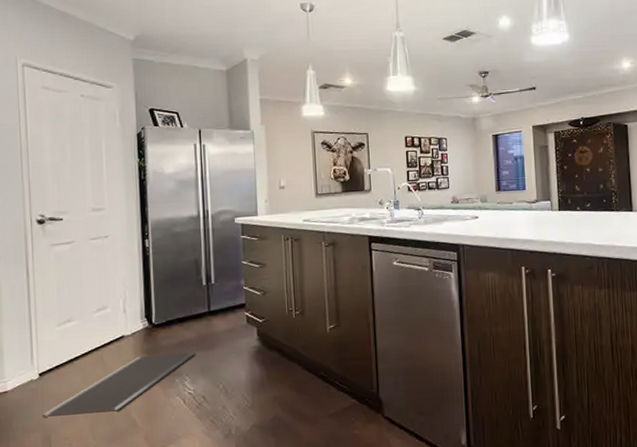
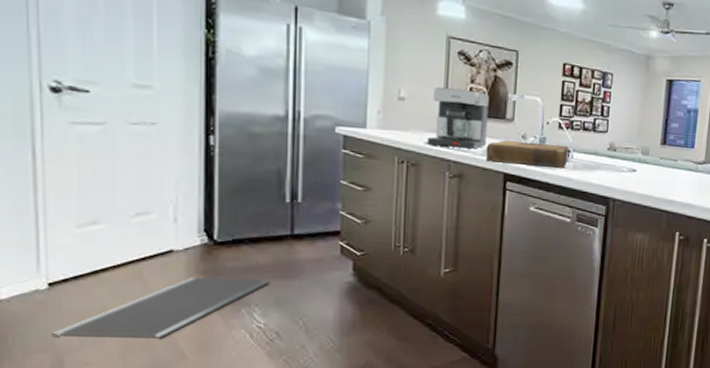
coffee maker: none [304,171,351,222] -> present [426,86,489,149]
cutting board: none [351,205,419,228] -> present [485,140,569,168]

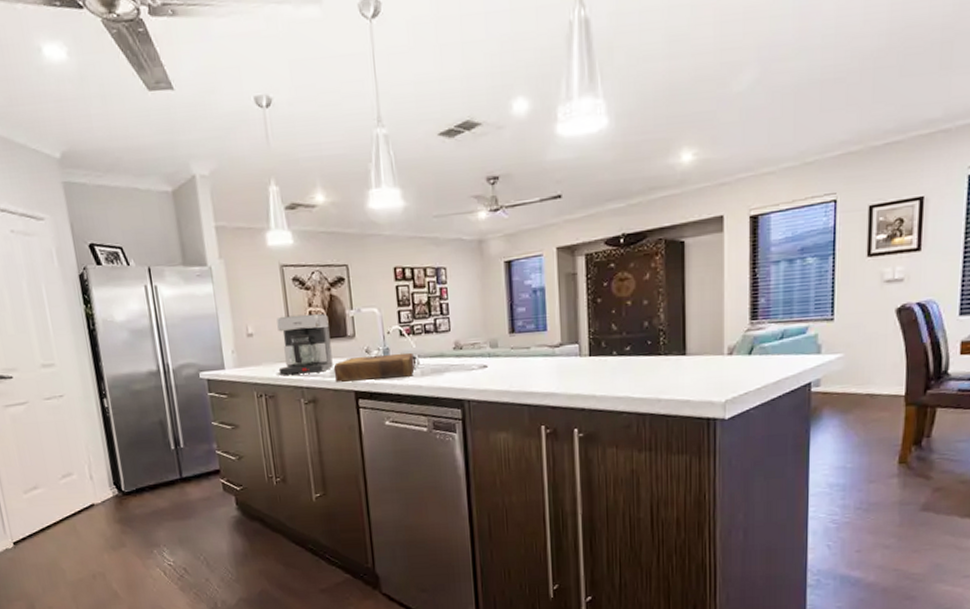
door mat: present [52,276,270,340] -> none [23,521,172,587]

